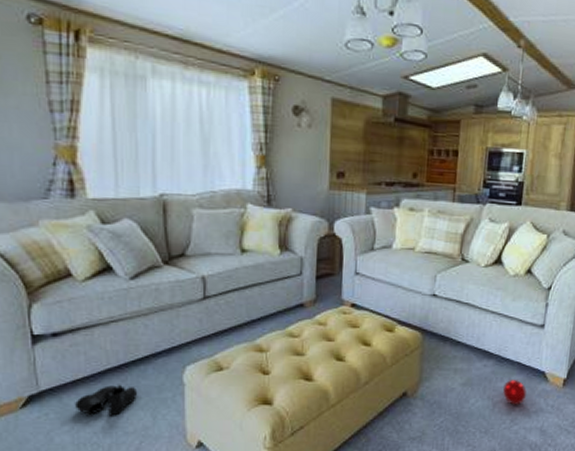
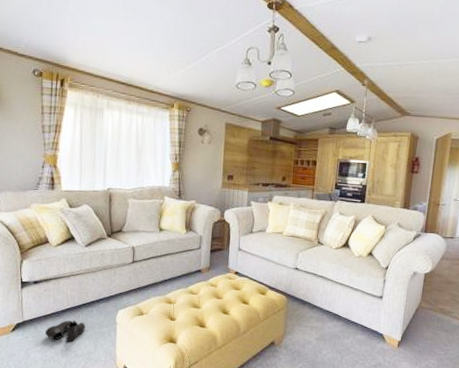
ball: present [502,379,527,405] -> none [348,337,369,359]

